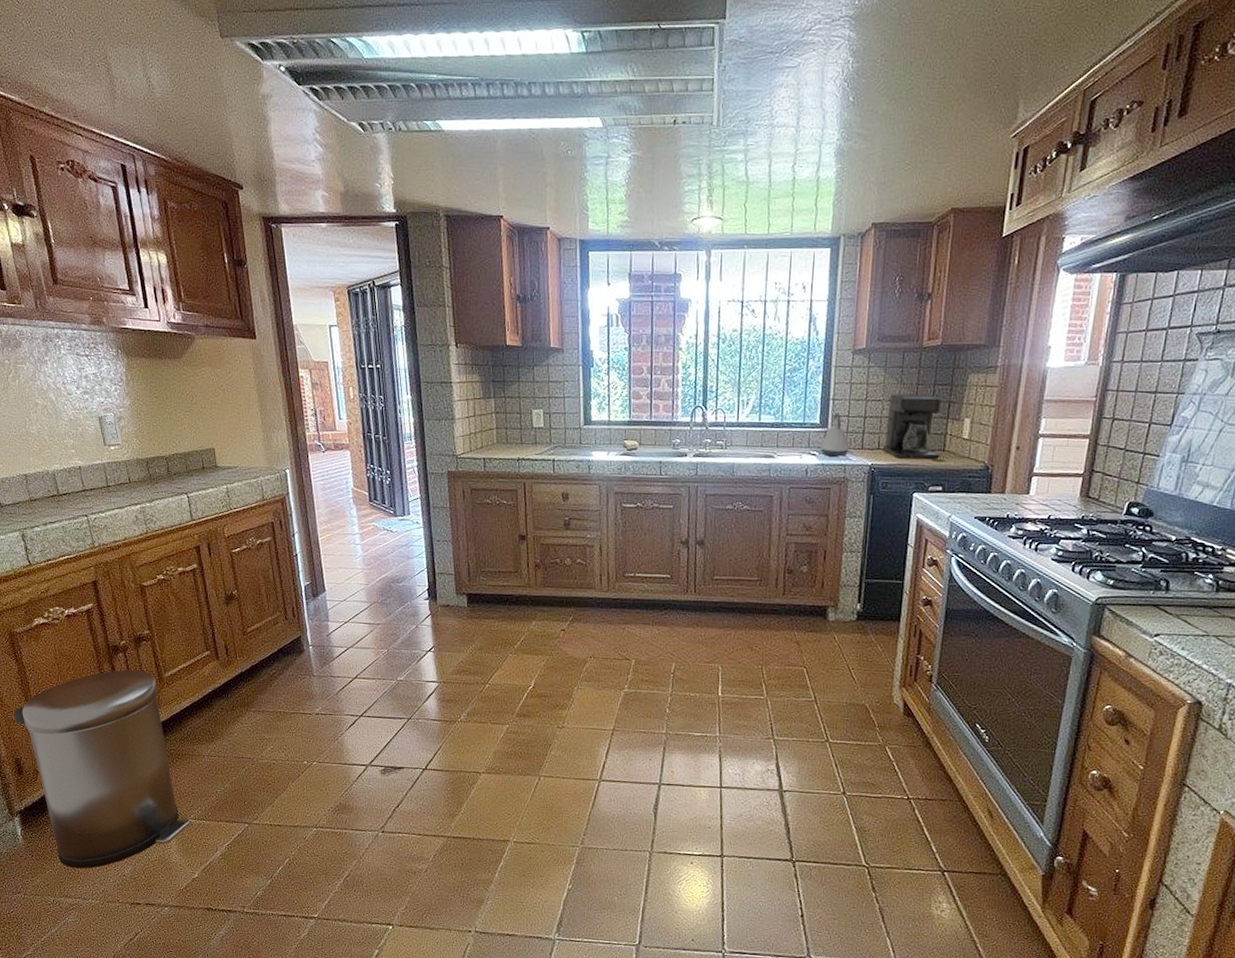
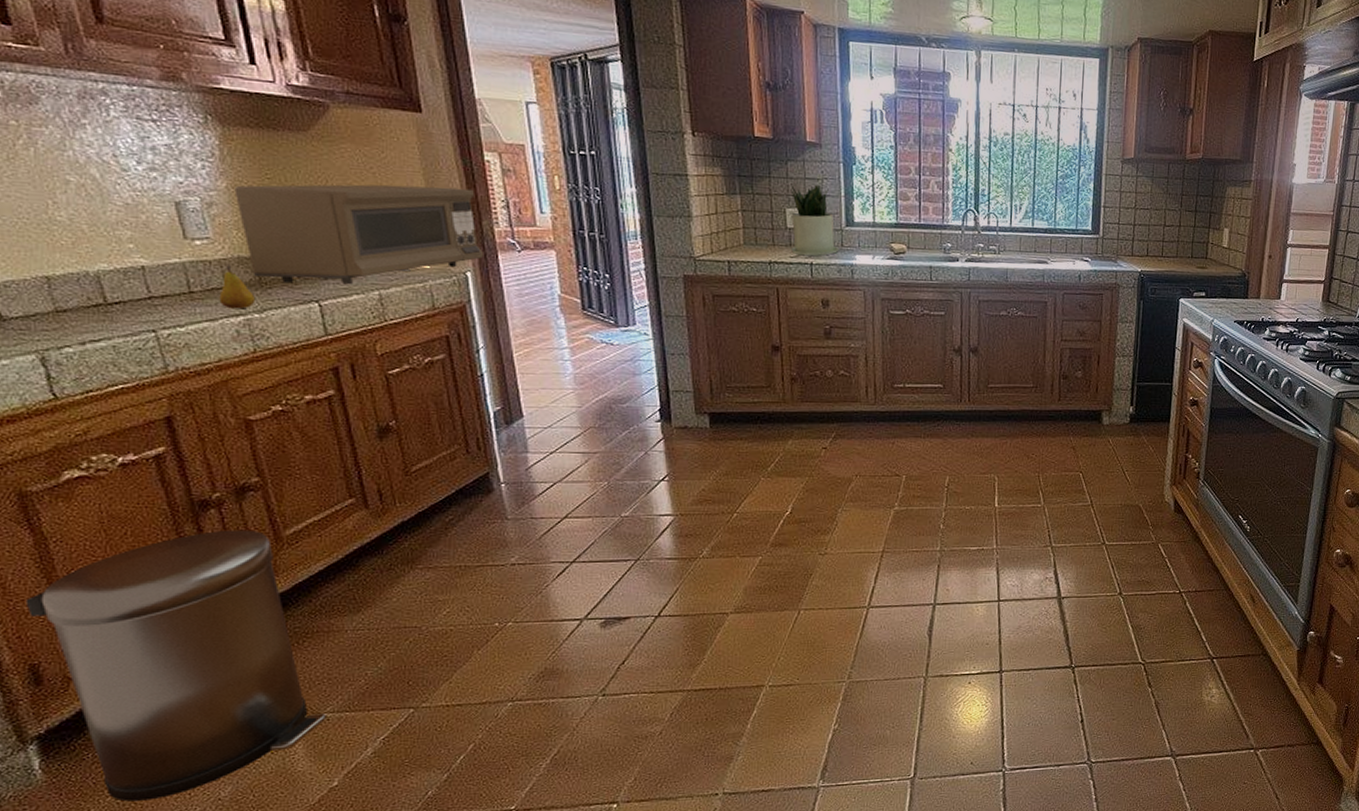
fruit: none [125,465,148,500] -> present [219,265,256,309]
microwave: none [134,399,299,480] -> present [234,184,485,285]
planter: none [535,386,578,453] -> present [790,184,839,257]
kettle: present [821,413,850,457] -> none [1093,220,1120,263]
coffee maker: present [883,393,942,460] -> none [1152,203,1204,267]

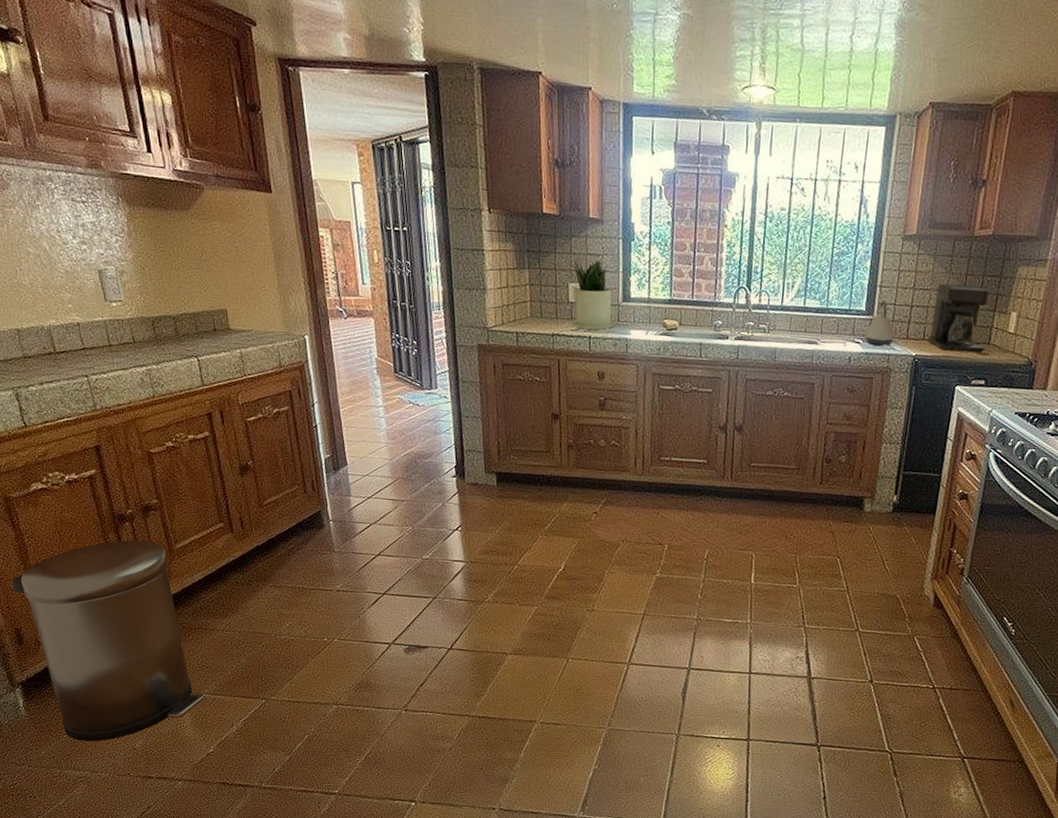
fruit: present [219,265,256,309] -> none [129,323,154,361]
microwave: present [234,184,485,285] -> none [138,256,319,344]
kettle: none [1093,220,1120,263] -> present [866,300,895,346]
coffee maker: none [1152,203,1204,267] -> present [928,283,990,354]

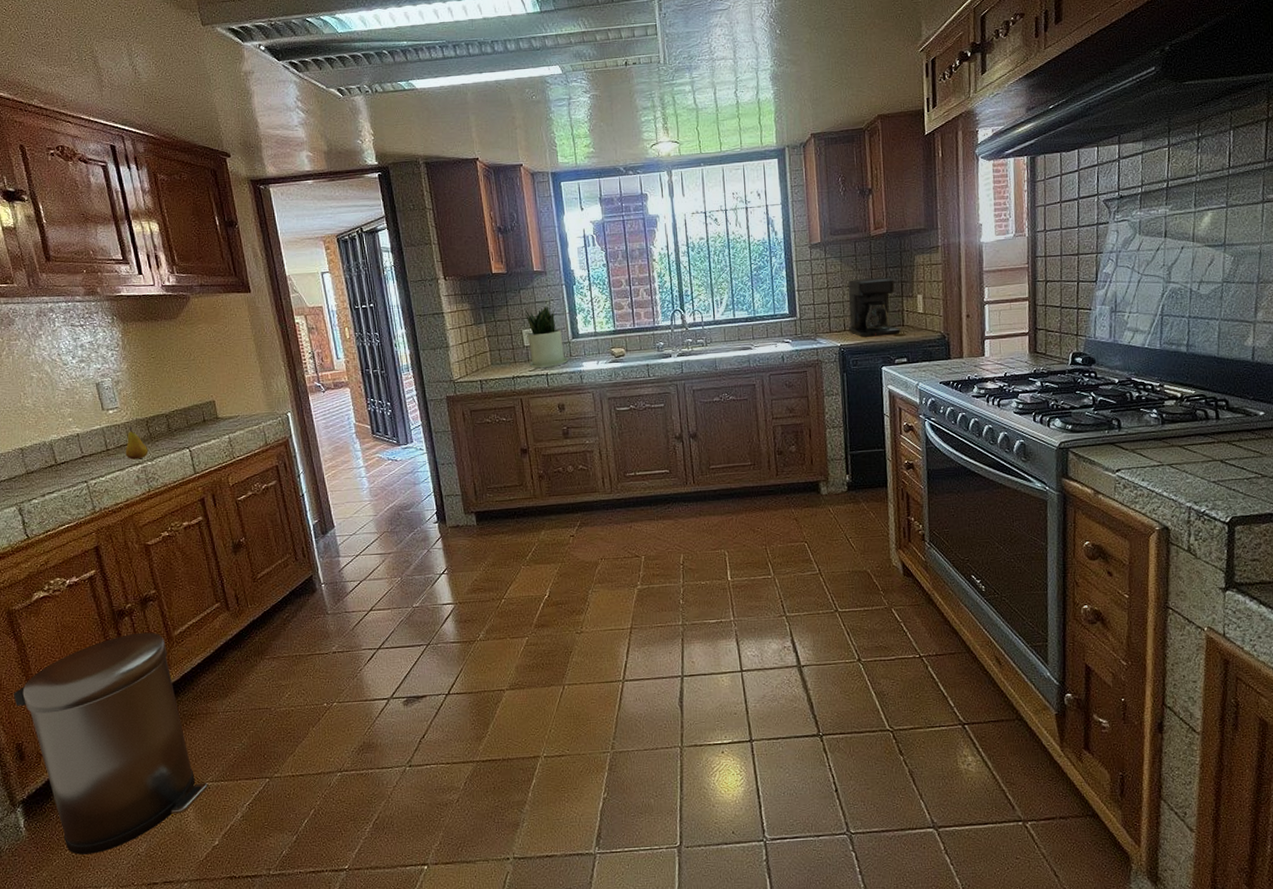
fruit: none [129,323,154,361] -> present [125,426,149,460]
kettle: present [866,300,895,346] -> none [793,302,819,342]

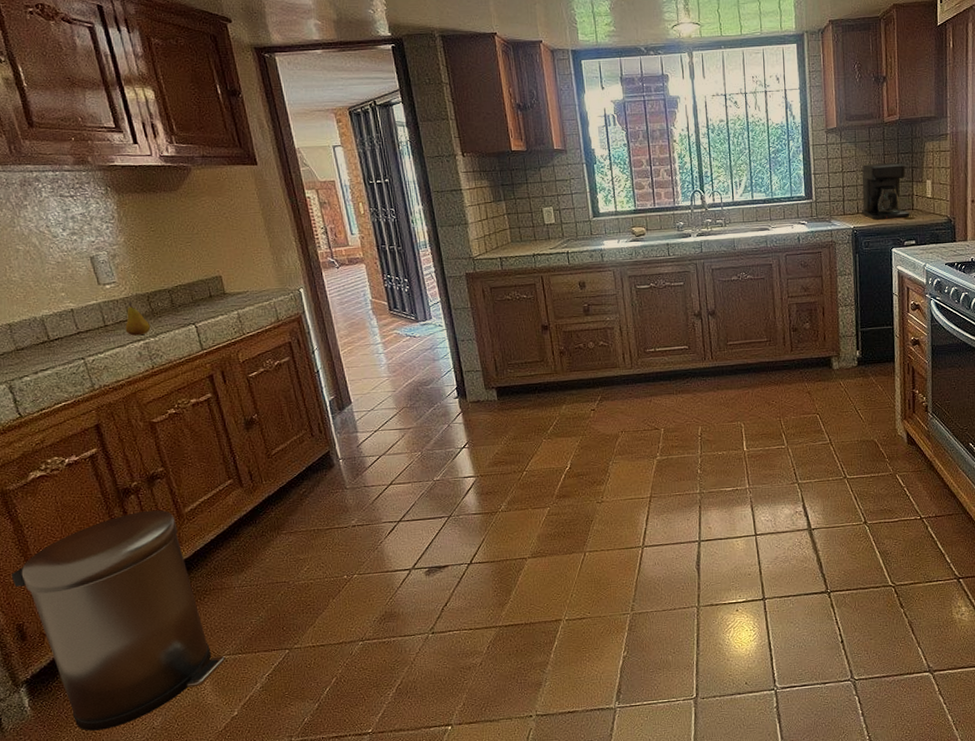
planter: present [524,306,569,369] -> none [544,184,590,247]

